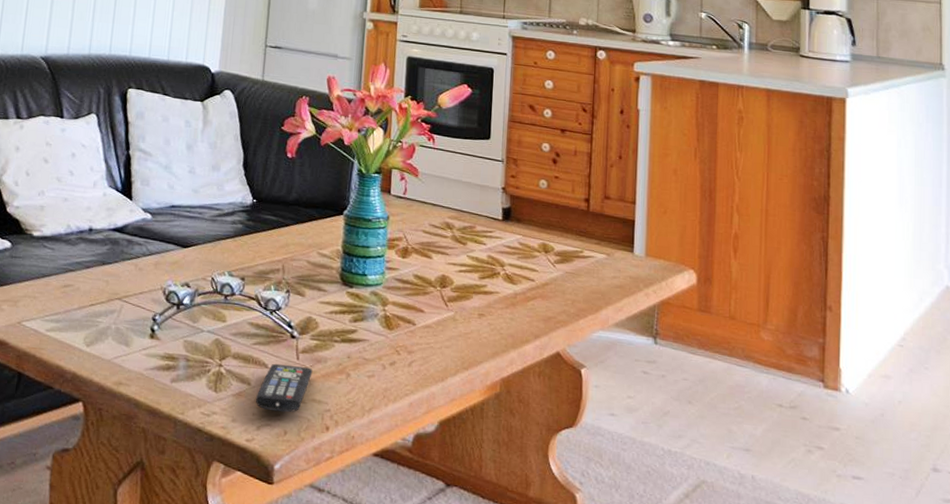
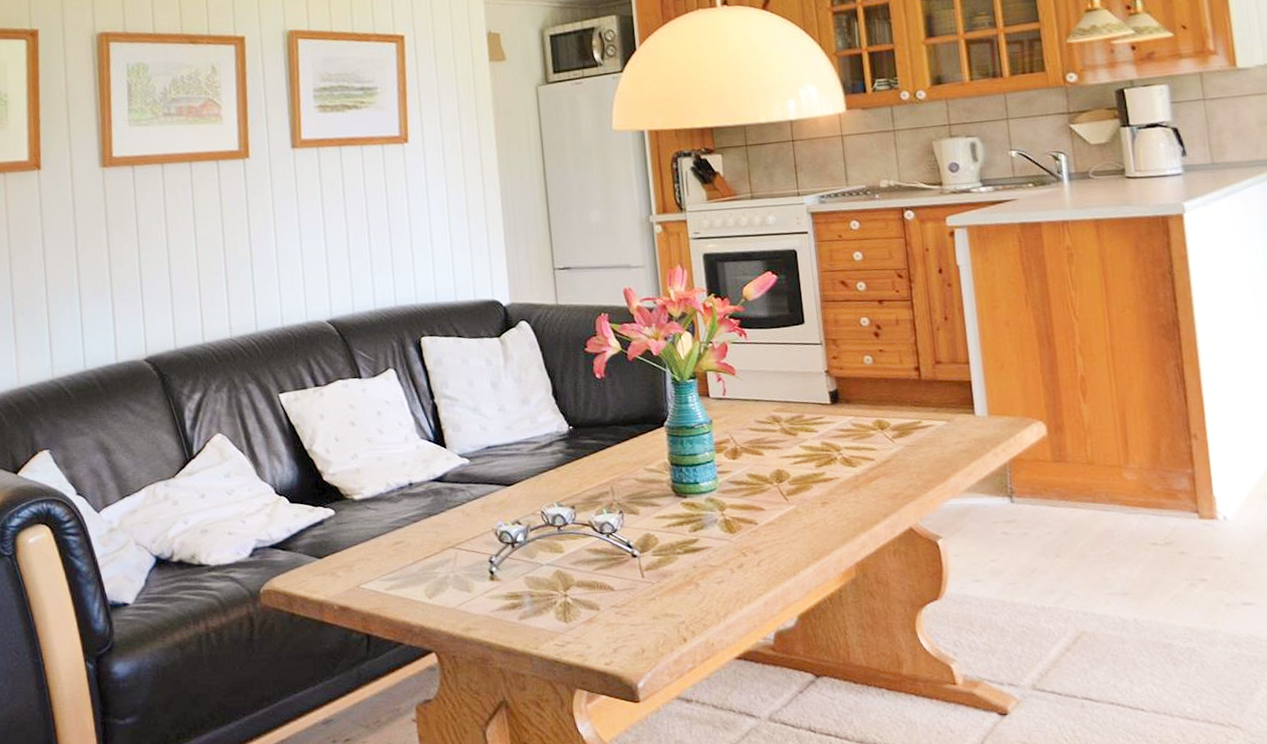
remote control: present [255,363,313,413] -> none [607,583,661,632]

